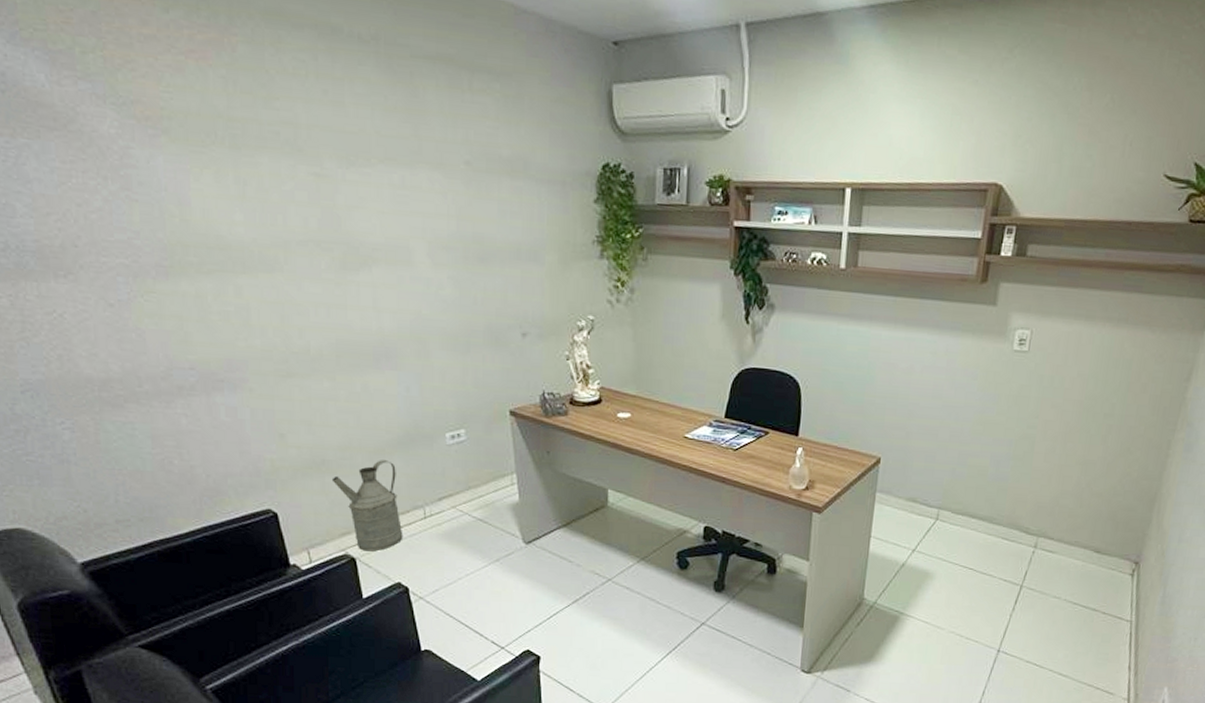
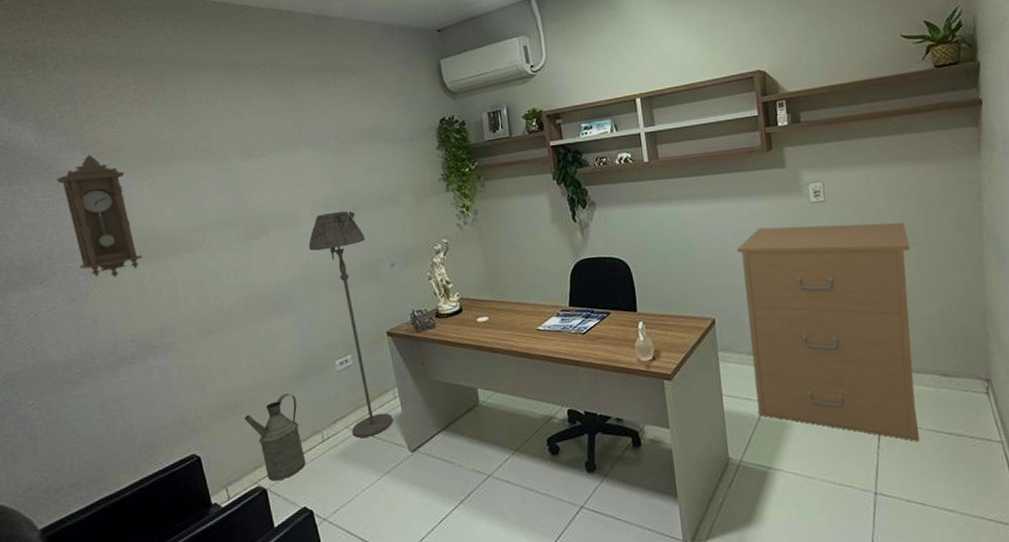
pendulum clock: none [80,116,204,287] -> present [56,154,142,277]
floor lamp: none [422,256,508,521] -> present [309,211,393,438]
filing cabinet: none [903,368,1104,609] -> present [737,222,920,441]

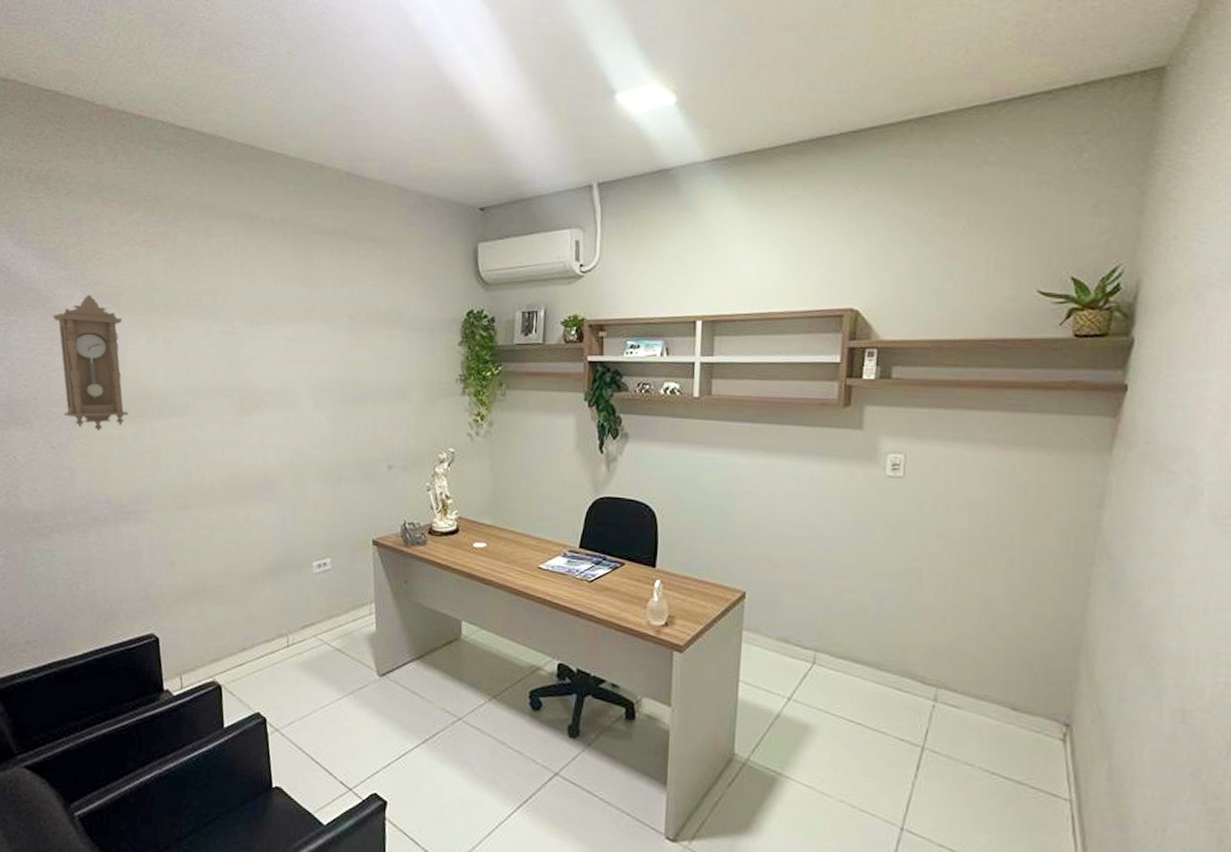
watering can: present [244,393,306,481] -> none [209,587,267,679]
floor lamp: present [309,211,393,438] -> none [303,398,366,651]
filing cabinet: present [737,222,920,441] -> none [777,496,1000,779]

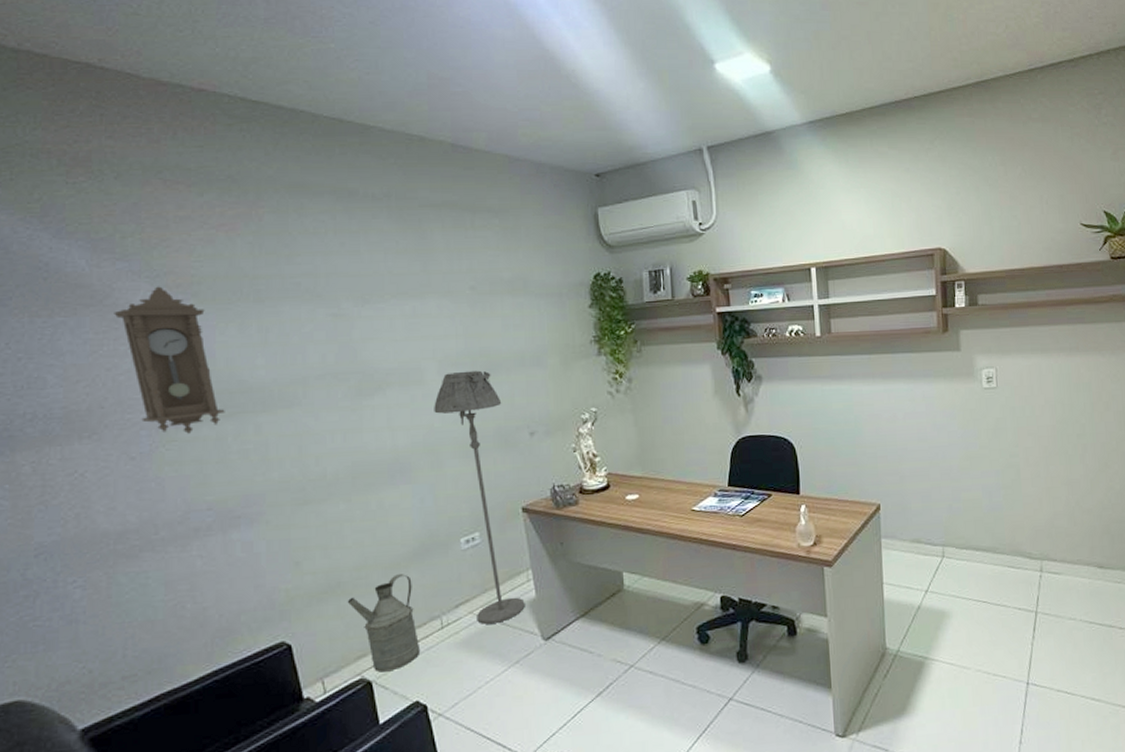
watering can: none [209,587,267,679] -> present [347,574,421,673]
floor lamp: none [303,398,366,651] -> present [434,370,525,624]

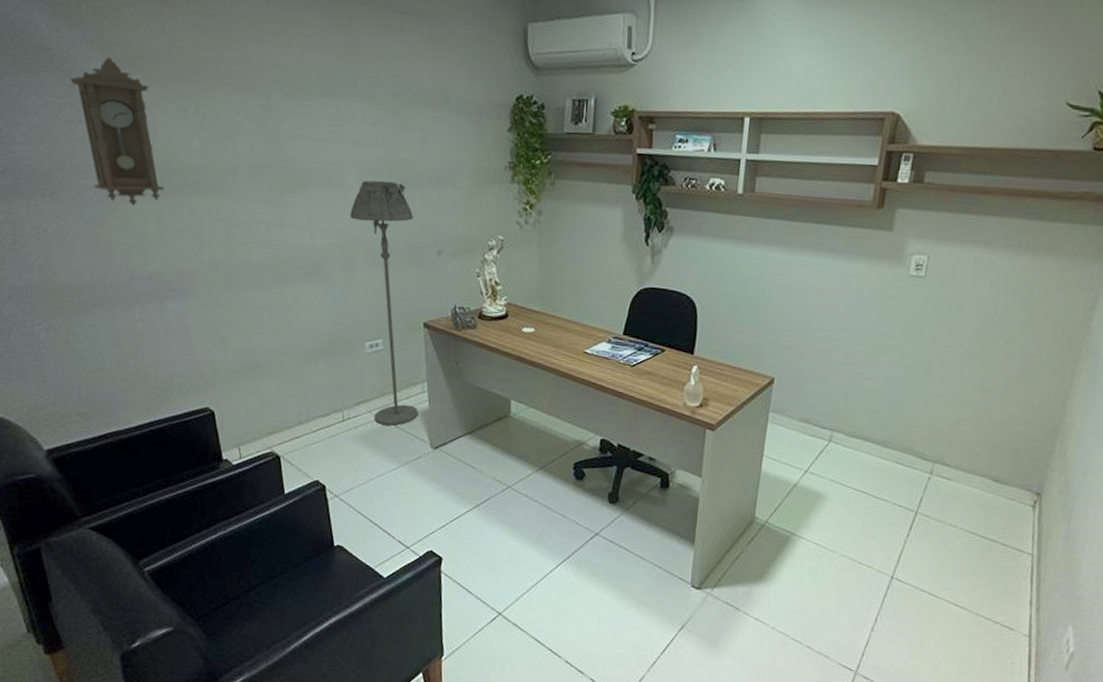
watering can: present [347,574,421,673] -> none [263,365,323,451]

